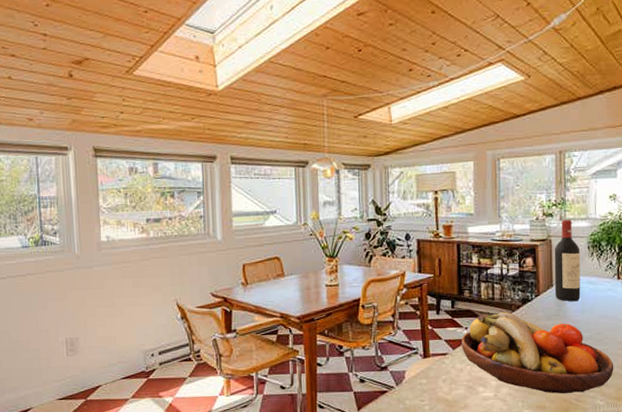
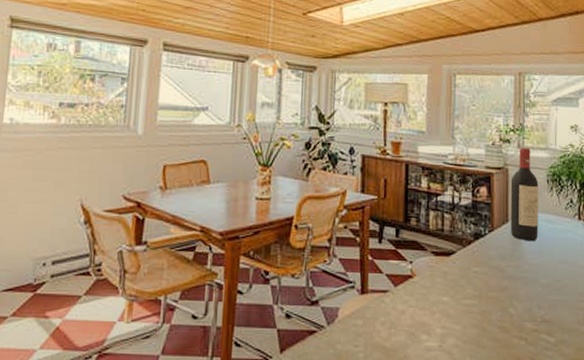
fruit bowl: present [461,312,614,394] -> none [404,246,574,350]

